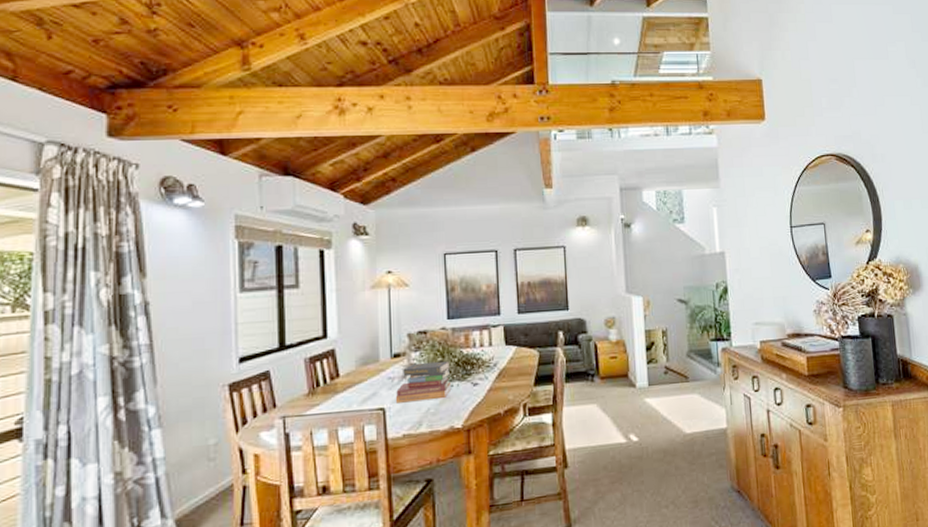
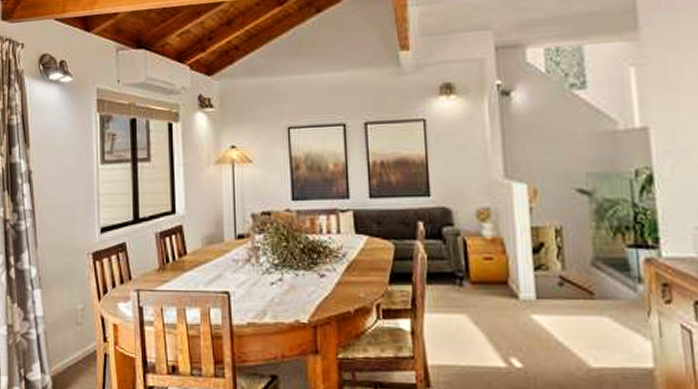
books: present [395,360,452,403] -> none [239,246,297,289]

